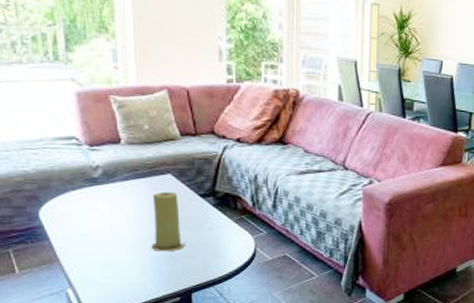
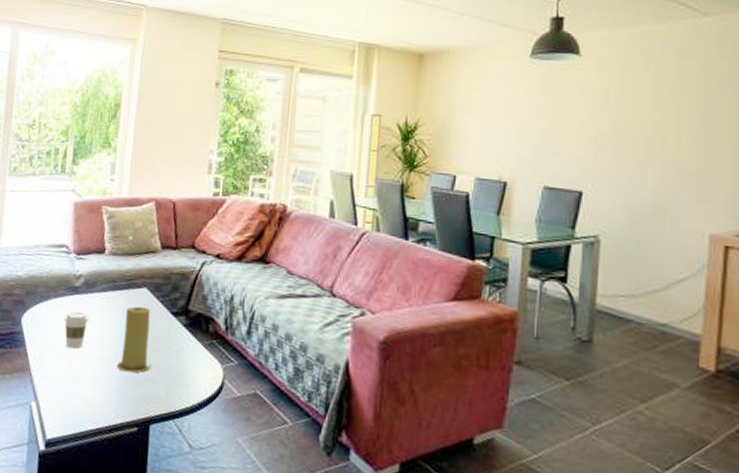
coffee cup: none [87,201,115,236] -> present [63,310,89,349]

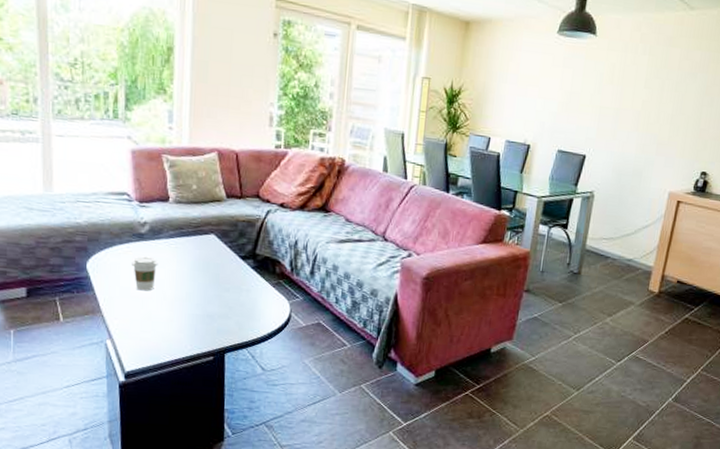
candle: present [116,306,152,373] -> none [189,251,224,311]

